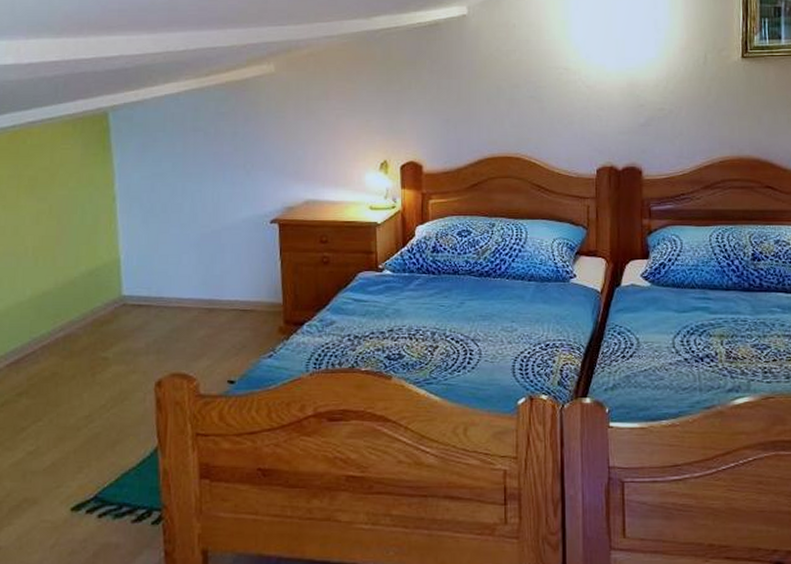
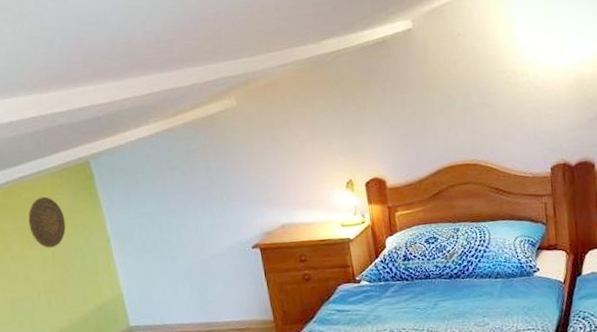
decorative plate: none [29,145,71,201] -> present [28,196,66,248]

